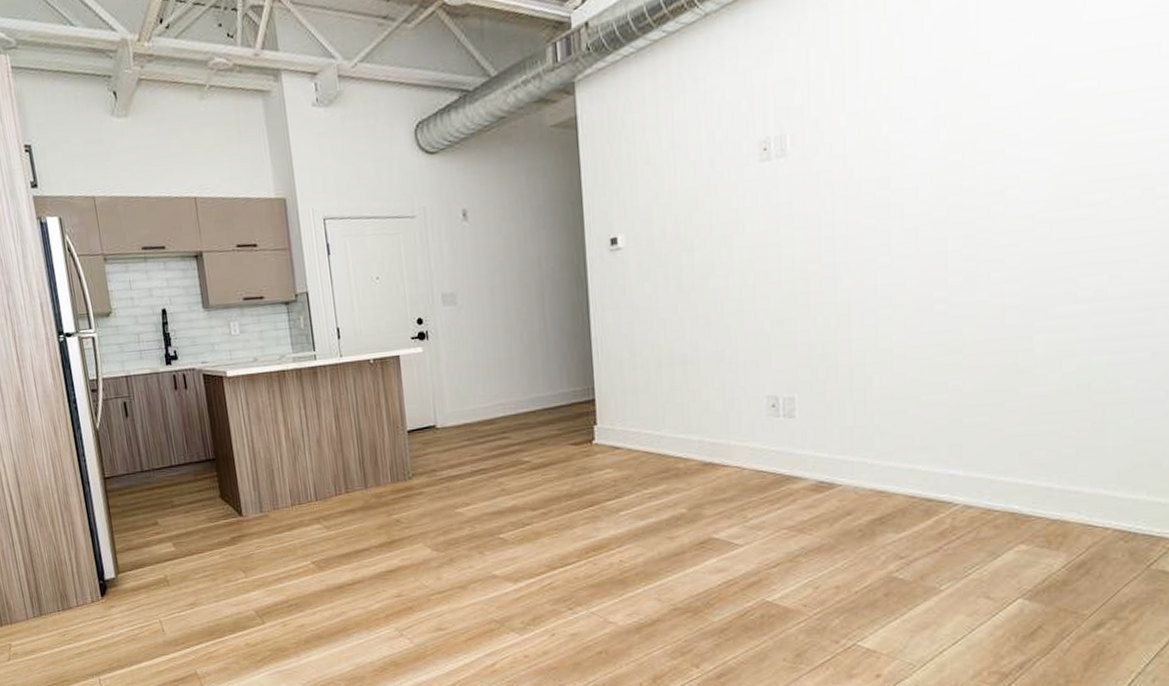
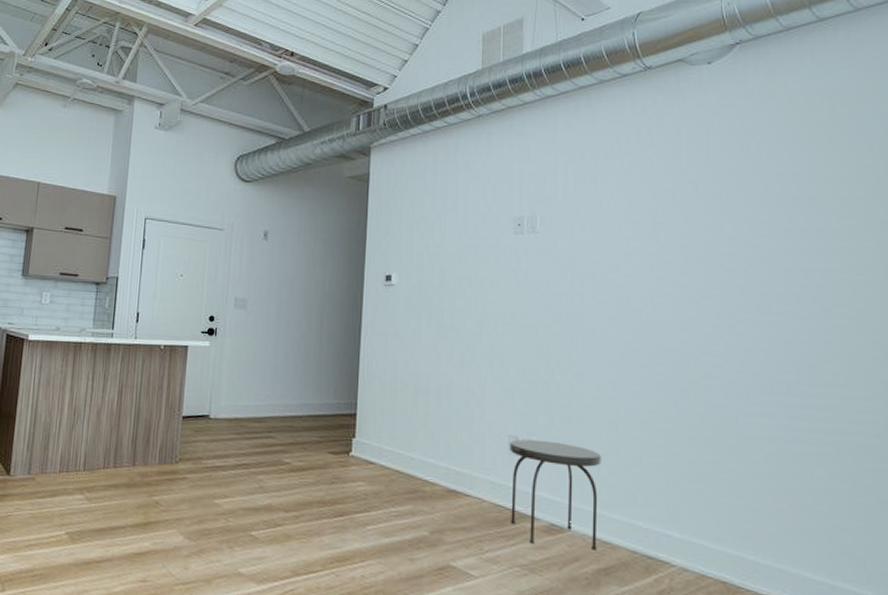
side table: none [767,395,875,504] -> present [508,439,603,550]

